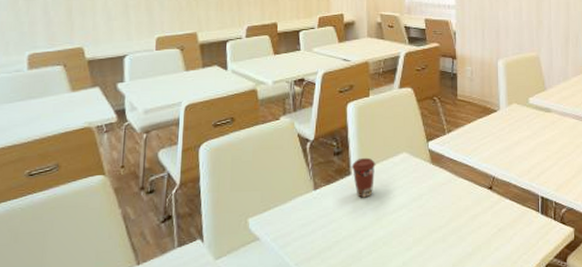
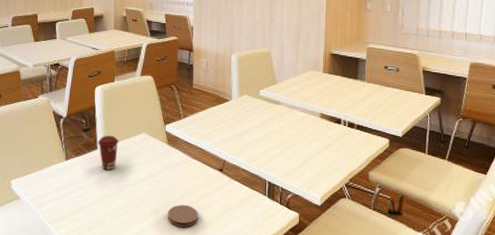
coaster: none [432,229,467,255] -> present [167,204,198,227]

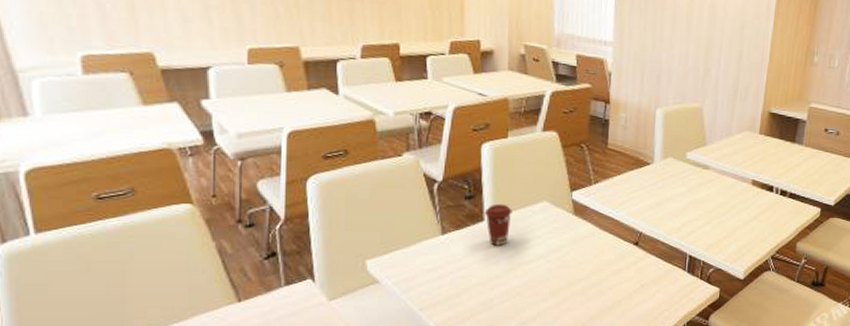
coaster: present [167,204,198,227] -> none [570,283,607,308]

